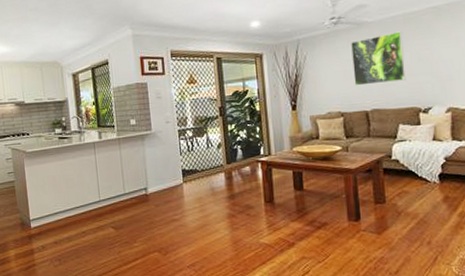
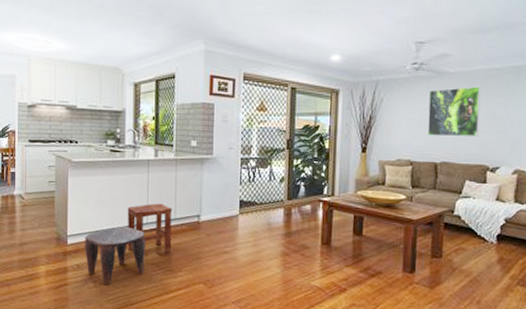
stool: none [46,206,103,263] -> present [85,227,145,286]
stool: none [80,181,125,228] -> present [127,203,173,253]

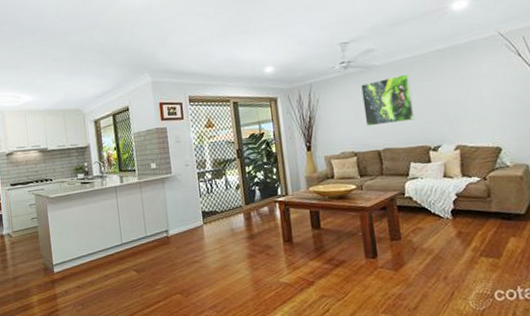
stool: present [85,227,145,286] -> none [69,250,125,307]
stool: present [127,203,173,253] -> none [102,224,147,271]

